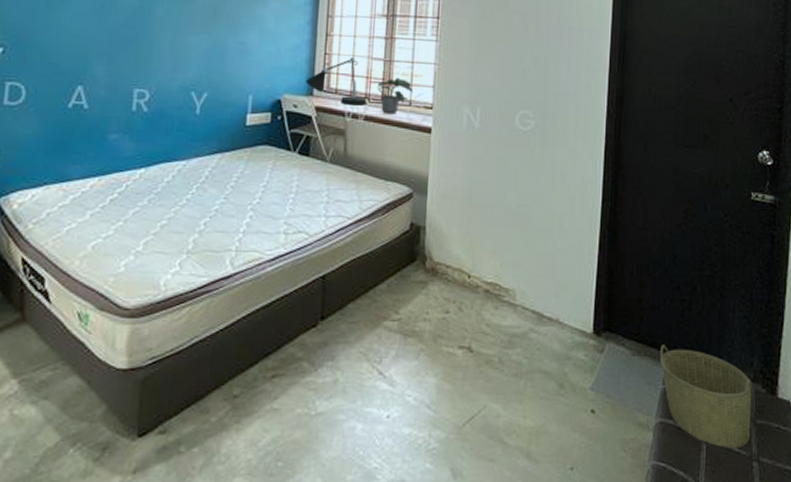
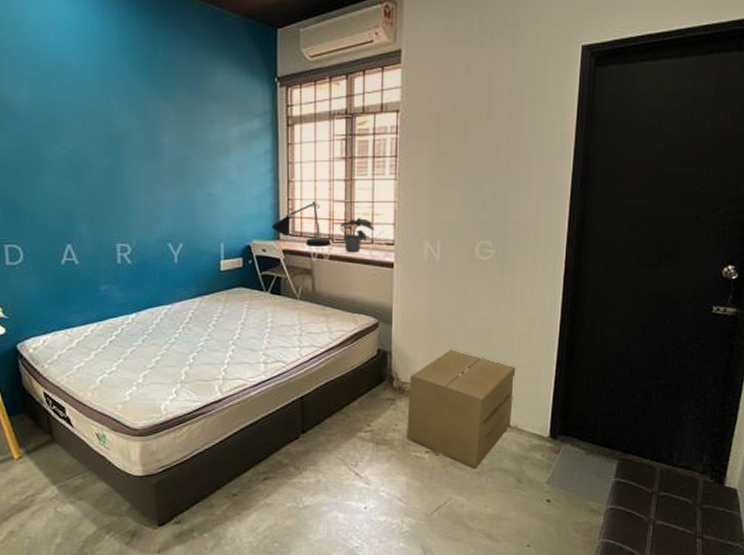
box: none [438,225,557,369] -> present [406,348,516,469]
basket: present [660,345,753,448] -> none [613,445,702,528]

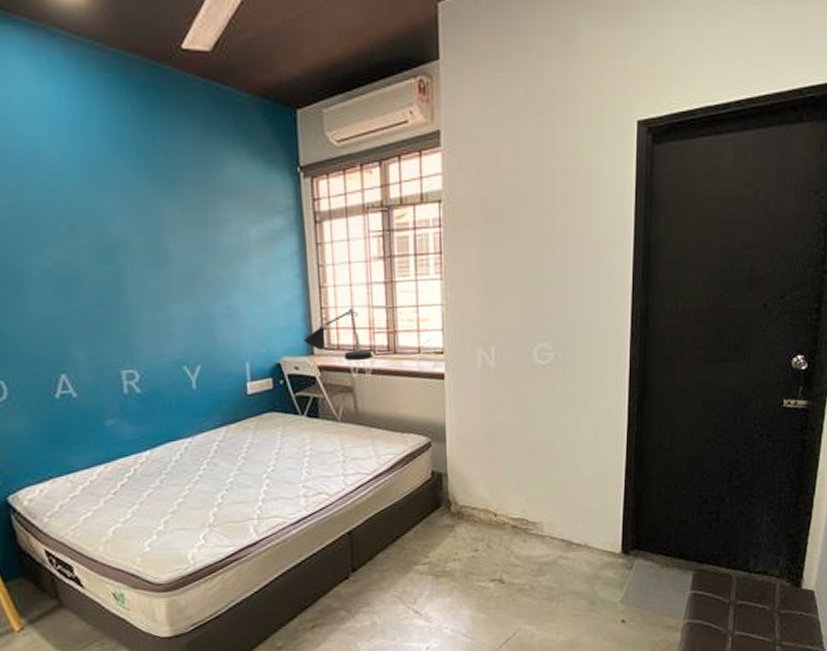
potted plant: present [339,217,375,253] -> none [381,324,421,365]
box: present [406,348,516,469] -> none [468,464,583,594]

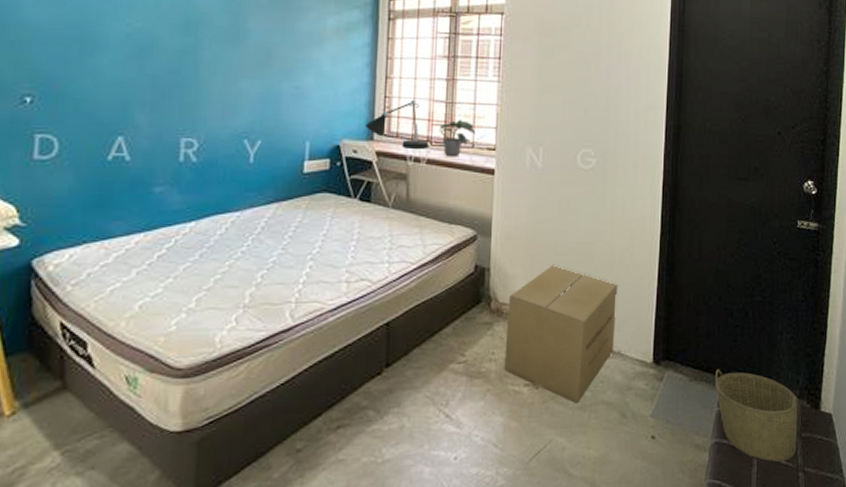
potted plant: none [381,324,421,365] -> present [439,119,476,157]
box: none [468,464,583,594] -> present [504,264,618,403]
basket: none [688,555,778,638] -> present [715,369,799,462]

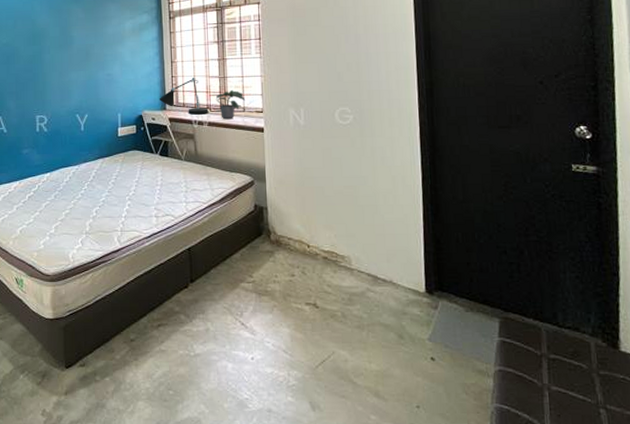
box: present [504,264,618,403] -> none [285,204,386,322]
basket: present [715,369,799,462] -> none [493,302,595,395]

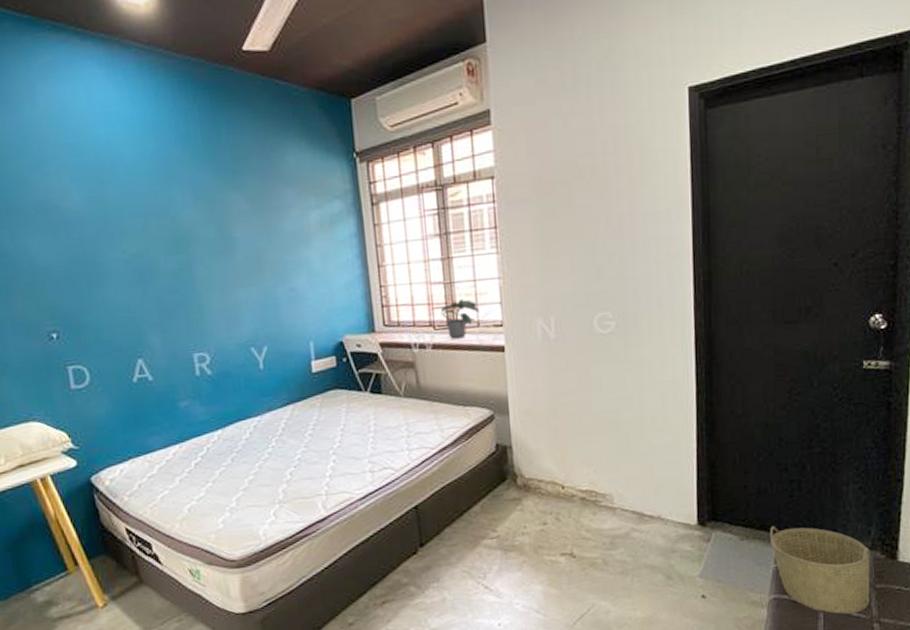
desk lamp: present [159,77,210,115] -> none [364,284,434,336]
basket: none [493,302,595,395] -> present [770,526,871,615]

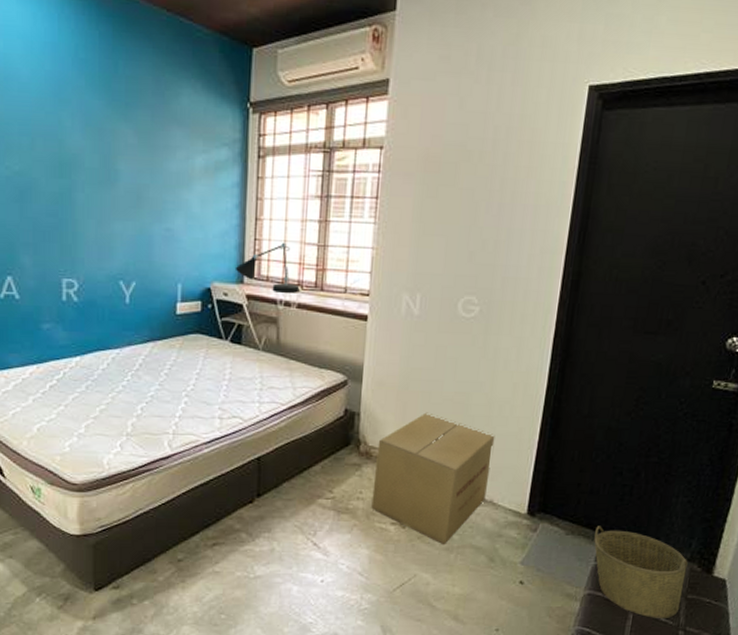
desk lamp: none [364,284,434,336] -> present [234,242,301,293]
potted plant: present [440,298,480,339] -> none [310,263,349,302]
box: none [534,435,653,569] -> present [371,412,495,544]

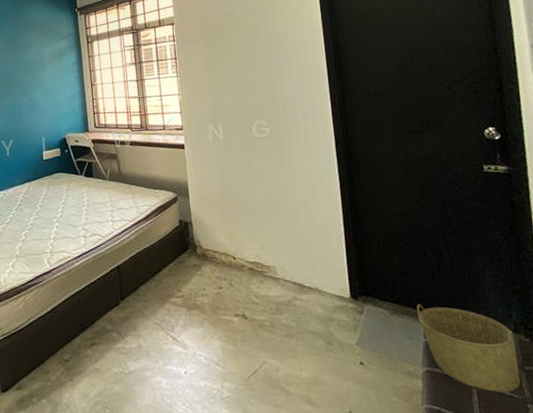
desk lamp: present [234,242,301,293] -> none [81,98,131,135]
box: present [371,412,495,544] -> none [210,216,311,331]

